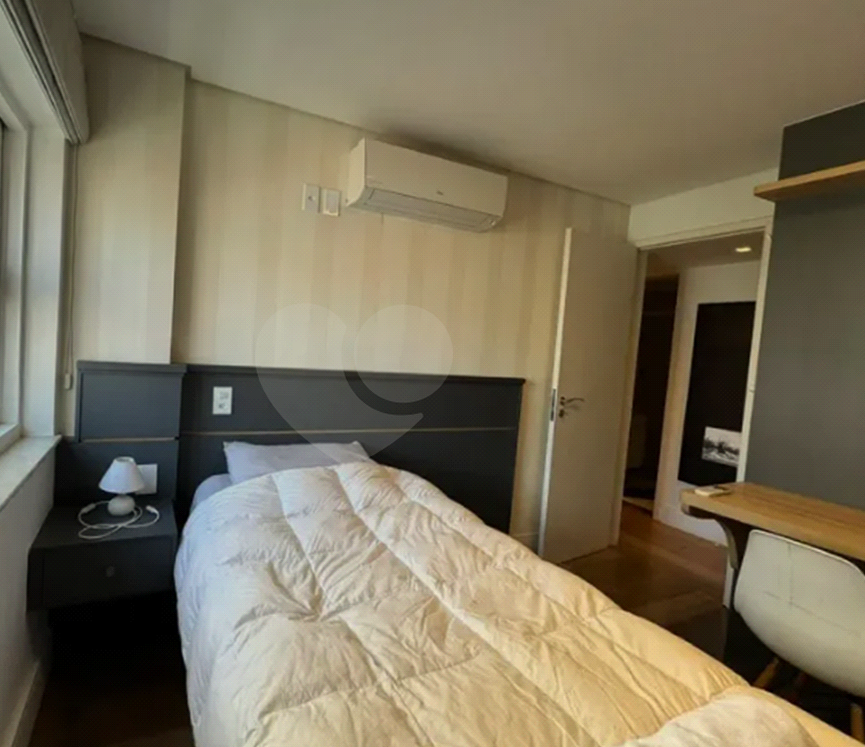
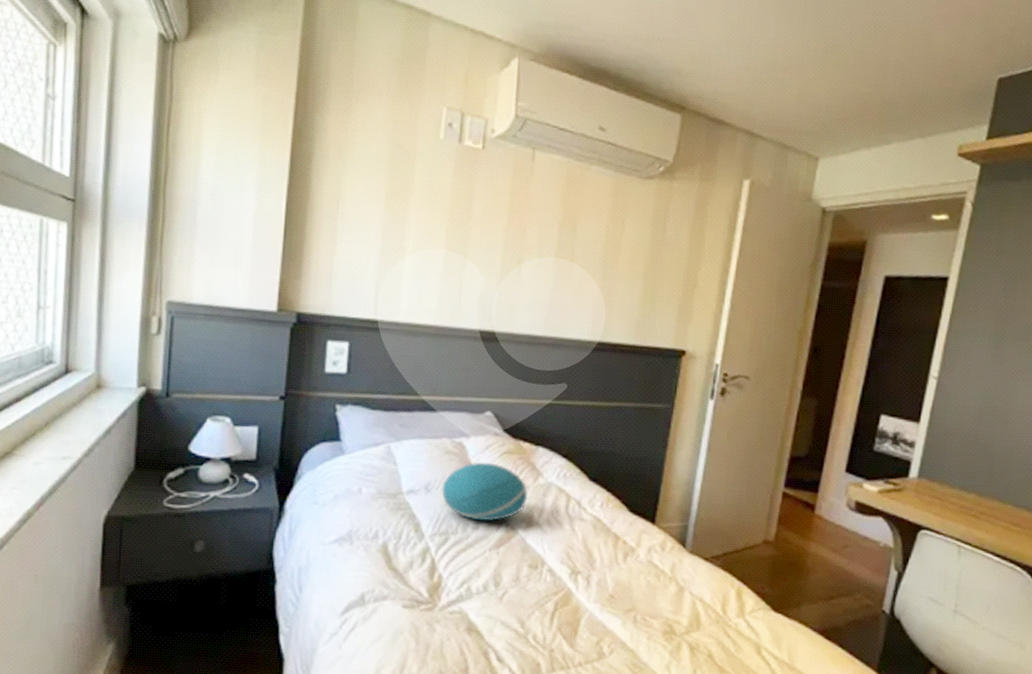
cushion: none [318,486,395,539] -> present [441,462,529,521]

